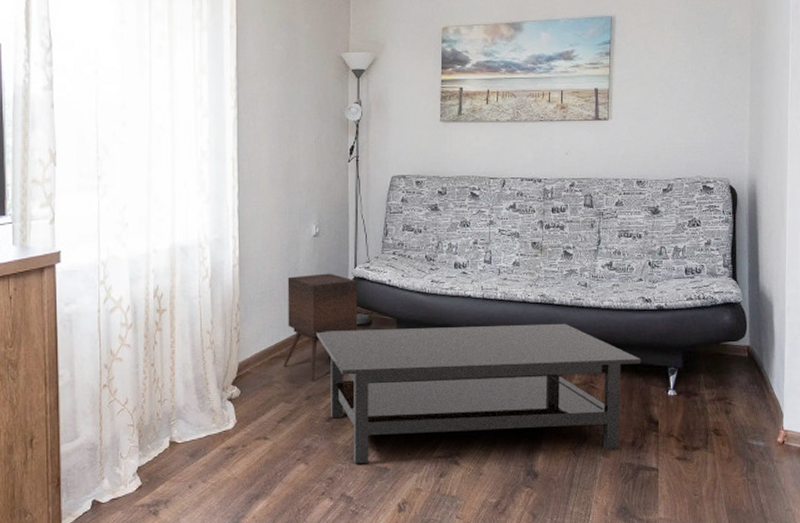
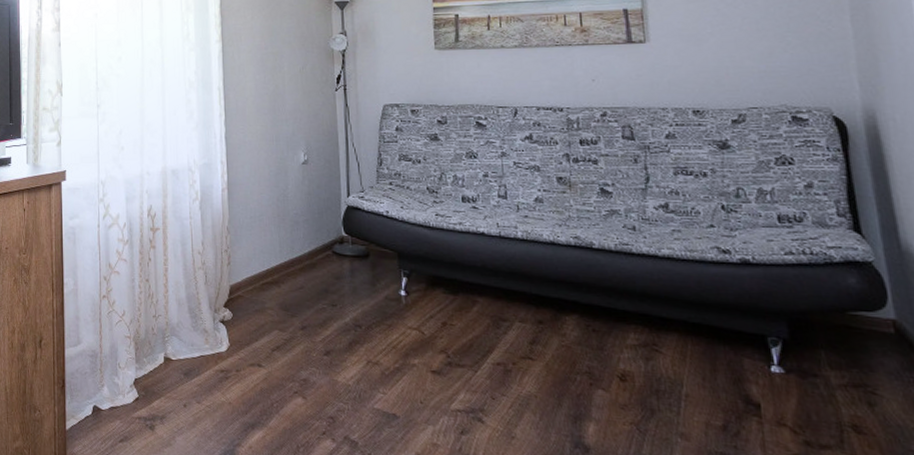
side table: present [283,273,357,381] -> none [275,201,354,311]
coffee table: present [316,323,642,463] -> none [309,260,725,433]

